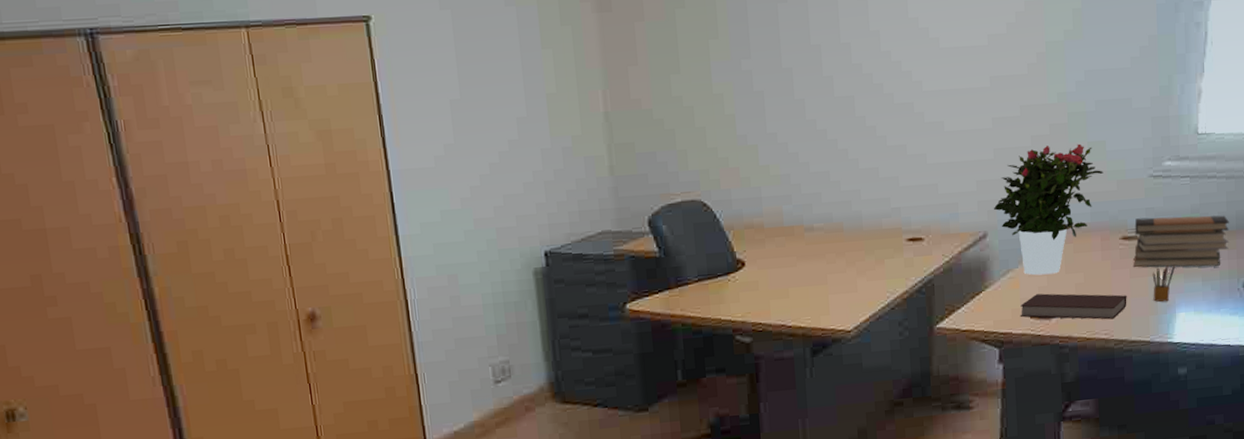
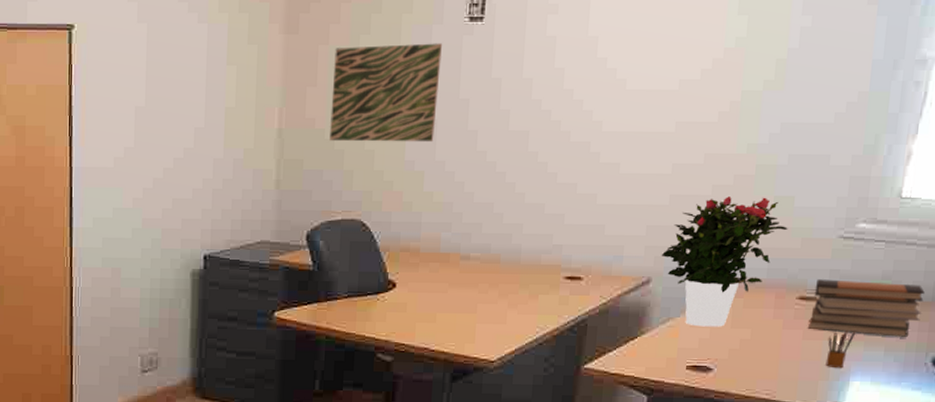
wall art: none [651,13,763,122] -> present [330,43,442,143]
notebook: present [1020,293,1127,320] -> none [675,346,796,380]

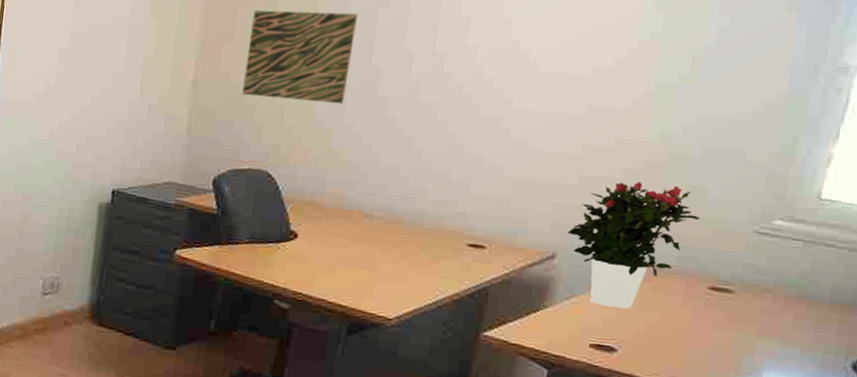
book stack: present [807,279,925,337] -> none [718,271,845,339]
pencil box: present [825,331,856,369] -> none [737,326,770,363]

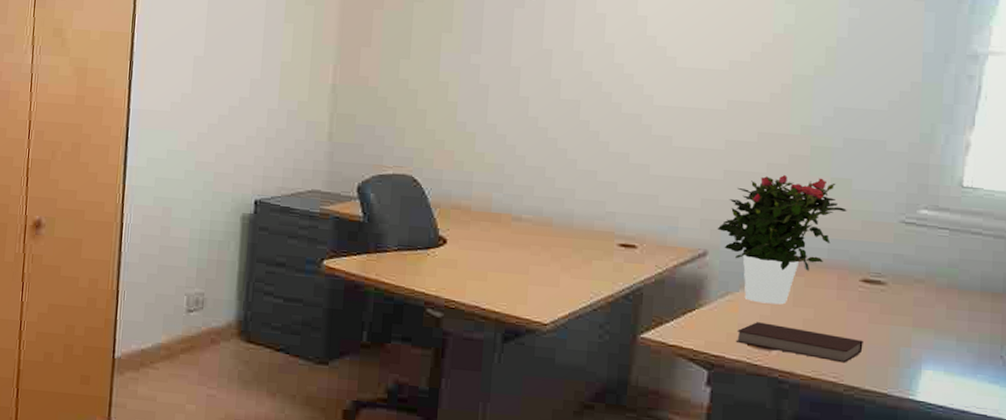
wall art: present [242,10,358,105] -> none [382,12,494,106]
notebook: none [577,324,706,368] -> present [735,322,863,363]

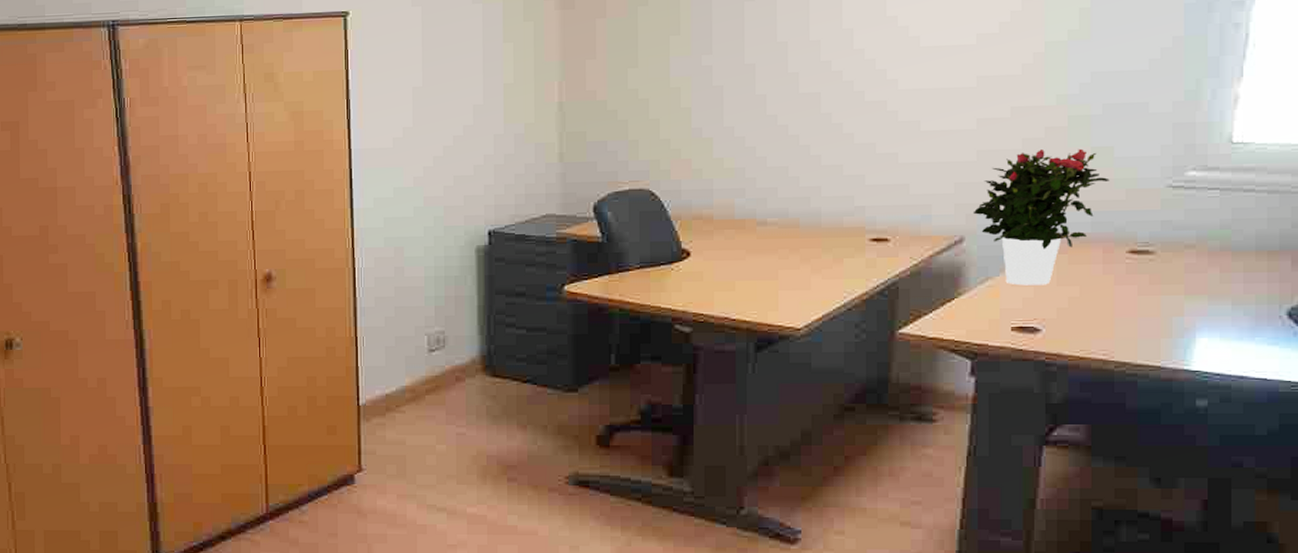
notebook: present [735,322,863,363] -> none [998,305,1133,339]

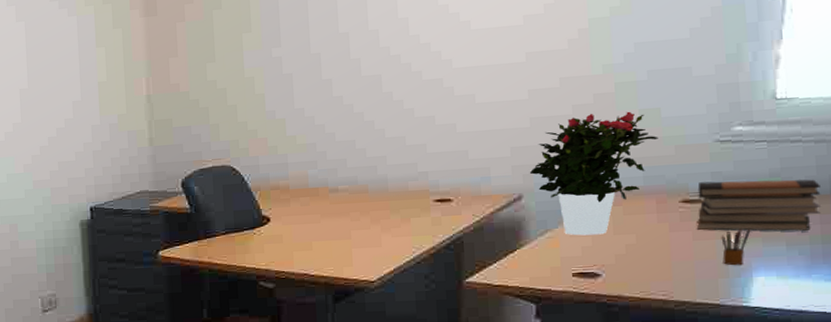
book stack: none [1142,231,1270,289] -> present [696,179,822,231]
pencil box: none [1167,284,1197,325] -> present [721,228,751,266]

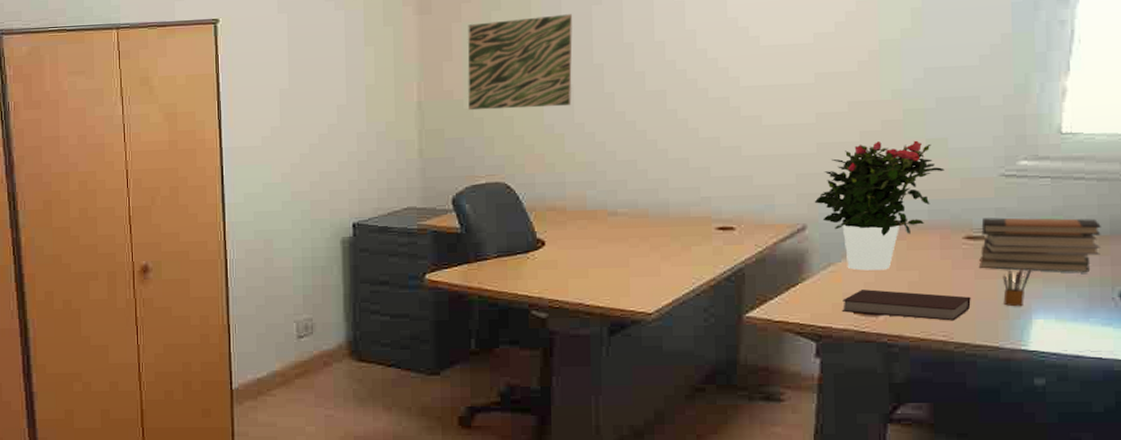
wall art: none [191,9,291,101] -> present [468,14,572,111]
notebook: none [560,253,690,281] -> present [841,289,971,321]

